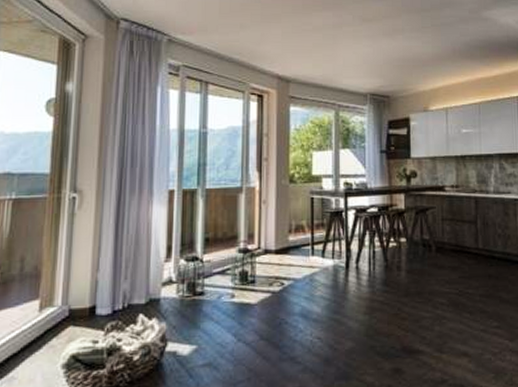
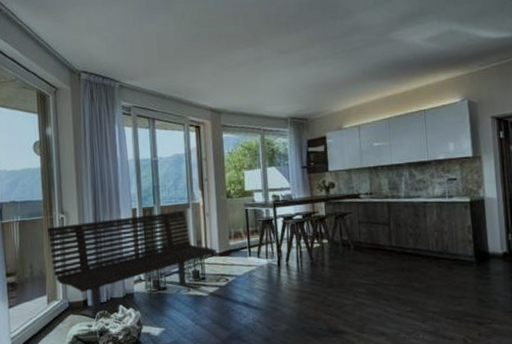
bench: none [50,196,272,333] -> present [46,211,217,319]

